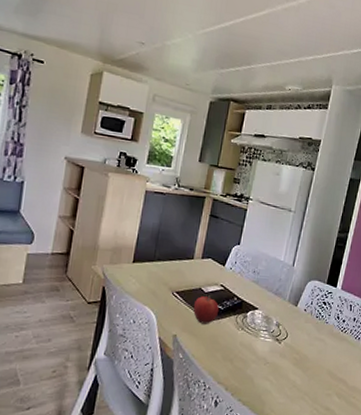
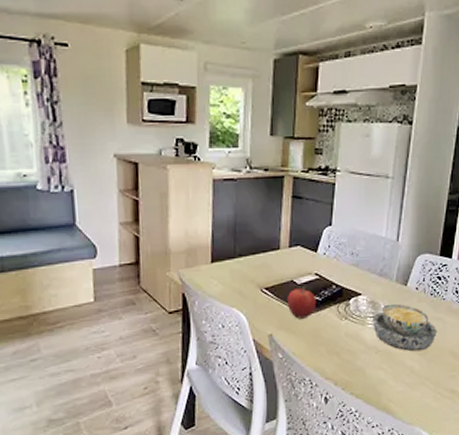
bowl: none [264,321,319,367] -> present [373,303,437,352]

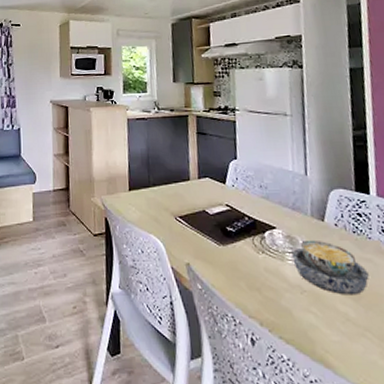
fruit: present [288,287,317,319] -> none [201,217,231,249]

